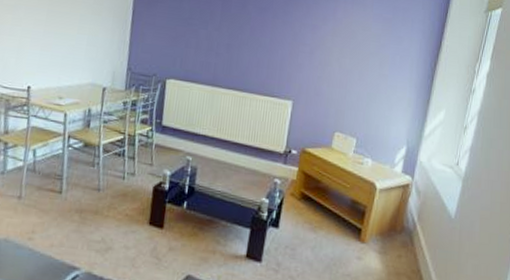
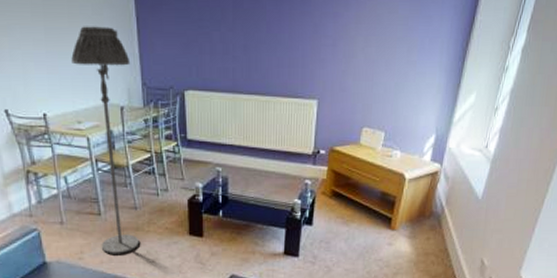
floor lamp: none [54,12,120,239] -> present [71,26,139,254]

